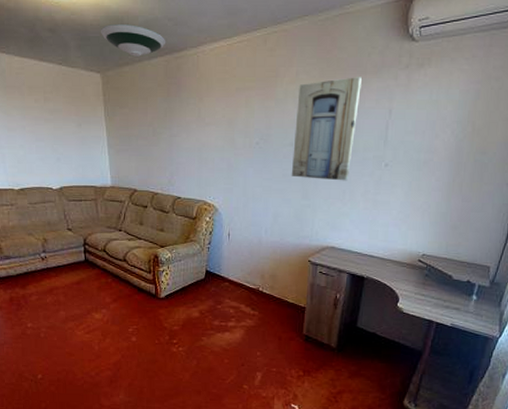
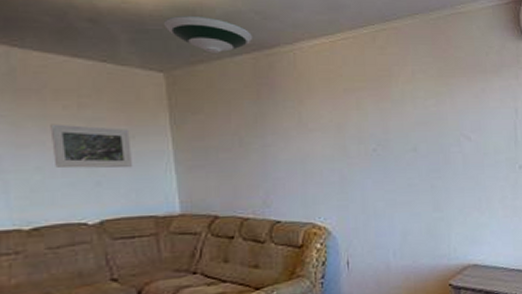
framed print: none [28,113,80,149] -> present [50,124,133,169]
wall art: present [291,77,362,181] -> none [416,76,484,188]

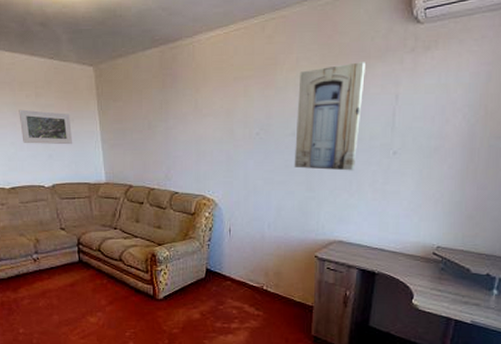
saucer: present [164,15,253,53] -> none [93,15,161,48]
wall art: none [416,76,484,188] -> present [294,62,365,171]

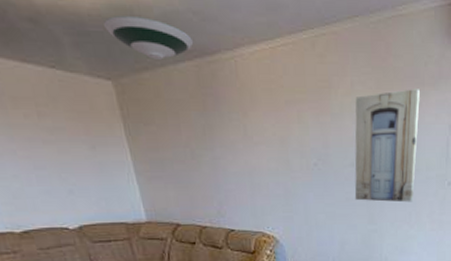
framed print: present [19,109,73,145] -> none [16,133,99,178]
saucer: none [93,15,161,48] -> present [104,15,194,60]

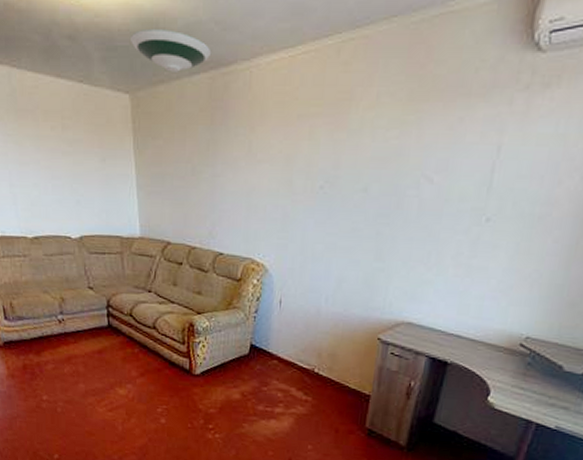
wall art: present [354,89,420,203] -> none [362,101,464,239]

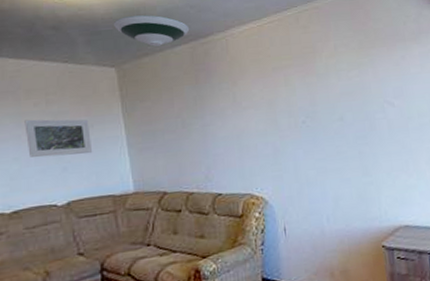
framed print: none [43,144,104,190] -> present [24,119,93,158]

